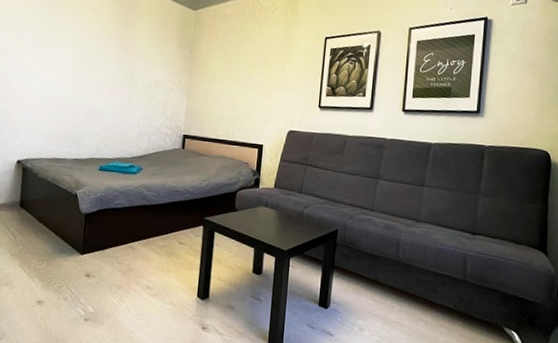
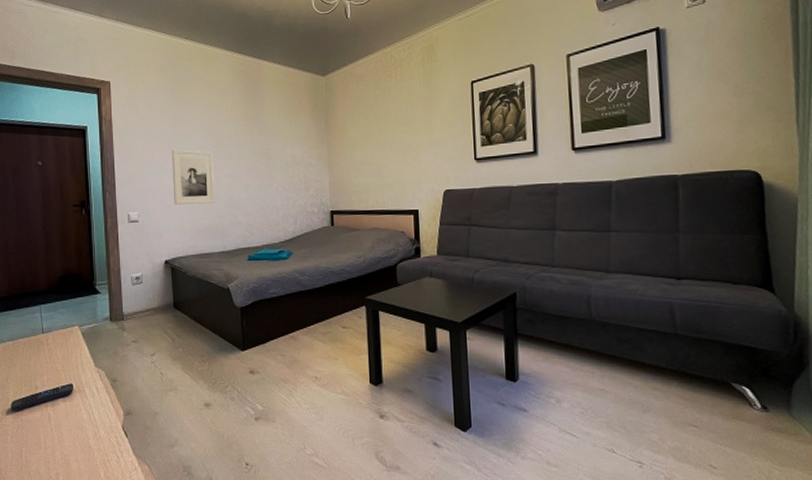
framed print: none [34,56,79,112] -> present [172,149,214,205]

